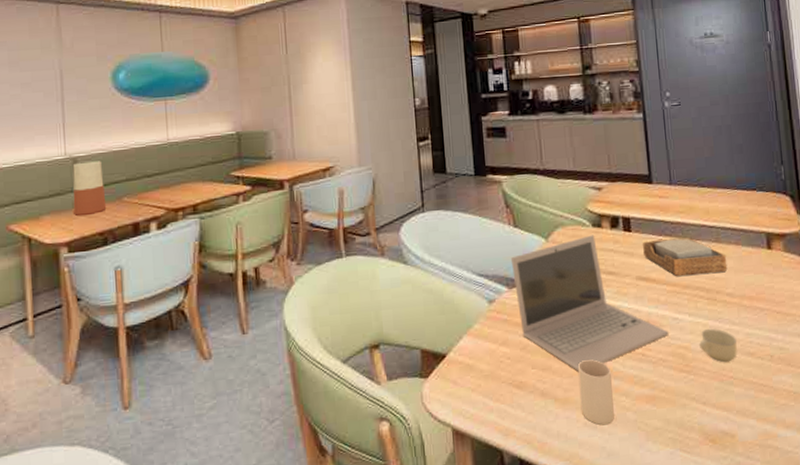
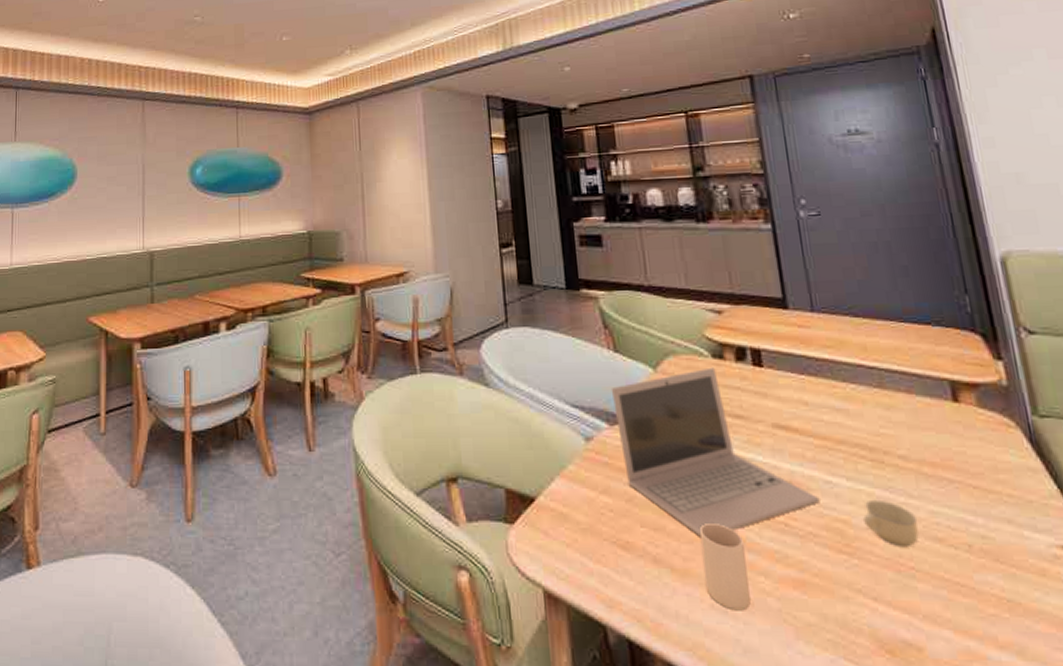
vase: present [72,161,107,217] -> none [148,256,179,312]
napkin holder: present [643,237,728,276] -> none [779,379,898,428]

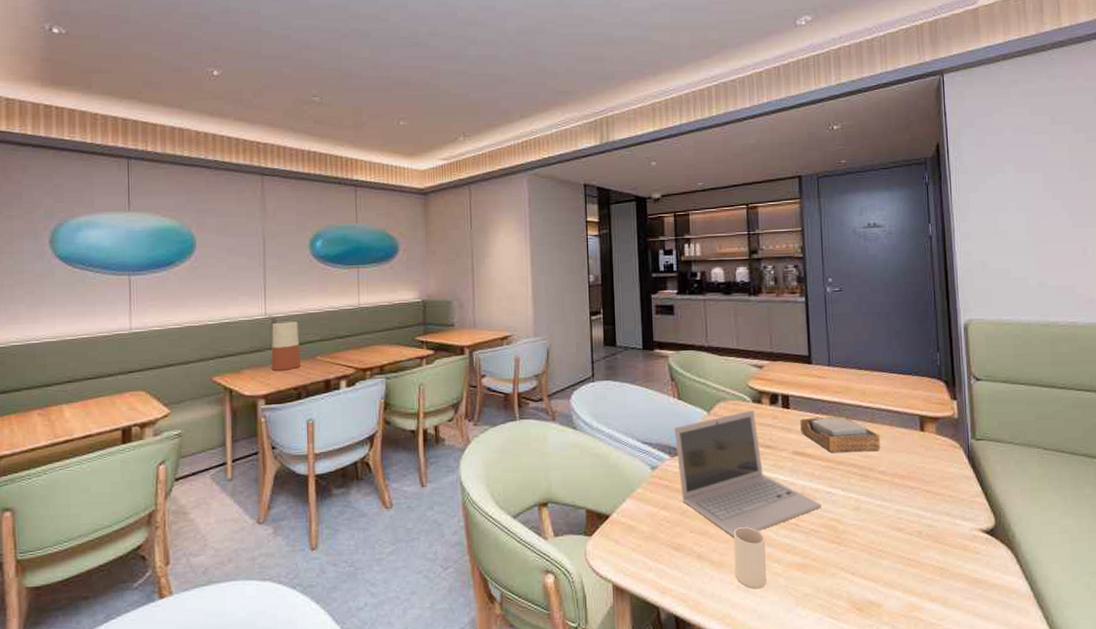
vase: none [148,256,179,312] -> present [271,321,301,372]
napkin holder: none [779,379,898,428] -> present [800,417,881,453]
cup: present [862,499,919,548] -> none [850,503,888,536]

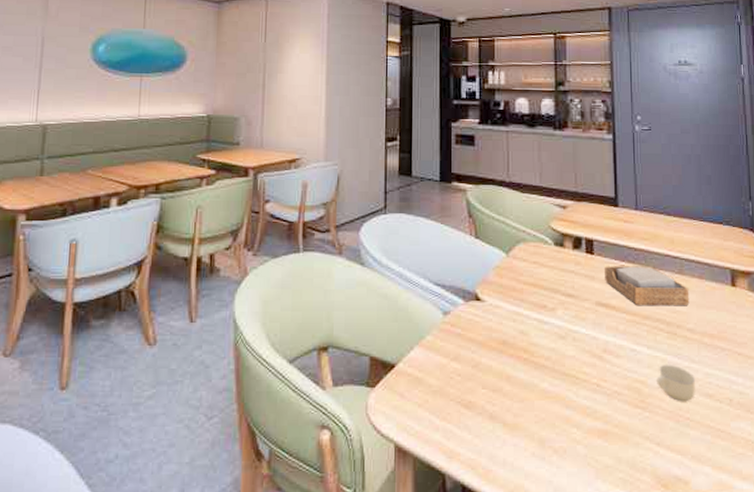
vase: present [271,321,301,372] -> none [37,130,71,185]
laptop: present [673,410,822,538] -> none [469,253,626,396]
cup: present [733,527,766,589] -> none [529,385,565,457]
cup: none [850,503,888,536] -> present [655,364,696,402]

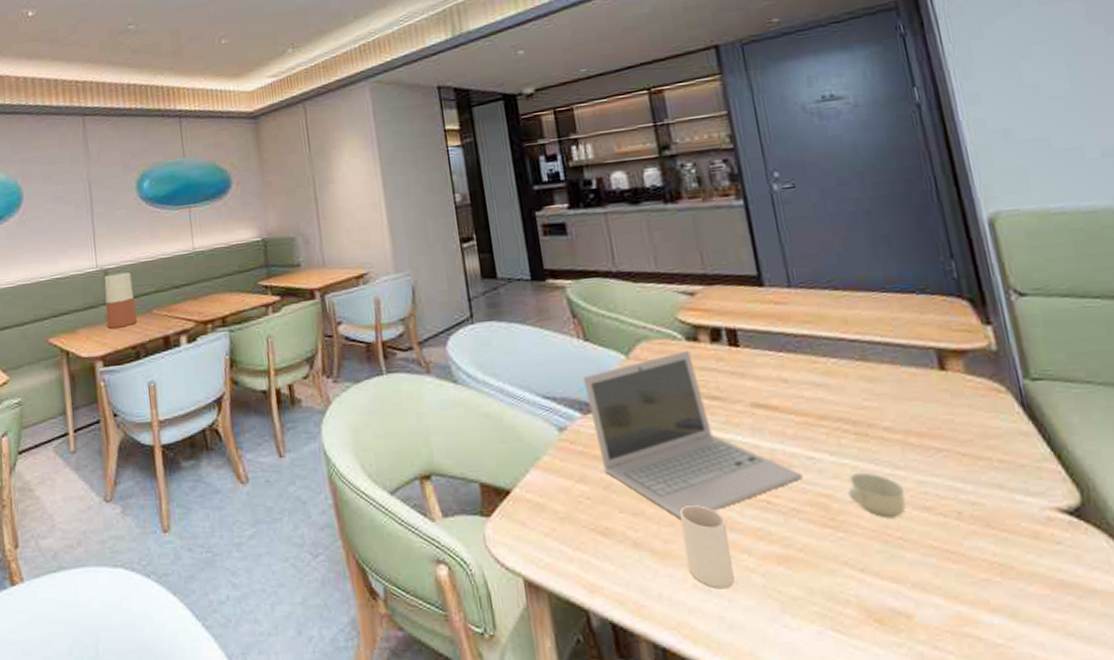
vase: none [37,130,71,185] -> present [104,272,138,330]
laptop: none [469,253,626,396] -> present [582,350,803,519]
cup: none [529,385,565,457] -> present [679,505,735,589]
napkin holder: present [605,266,690,306] -> none [756,354,882,403]

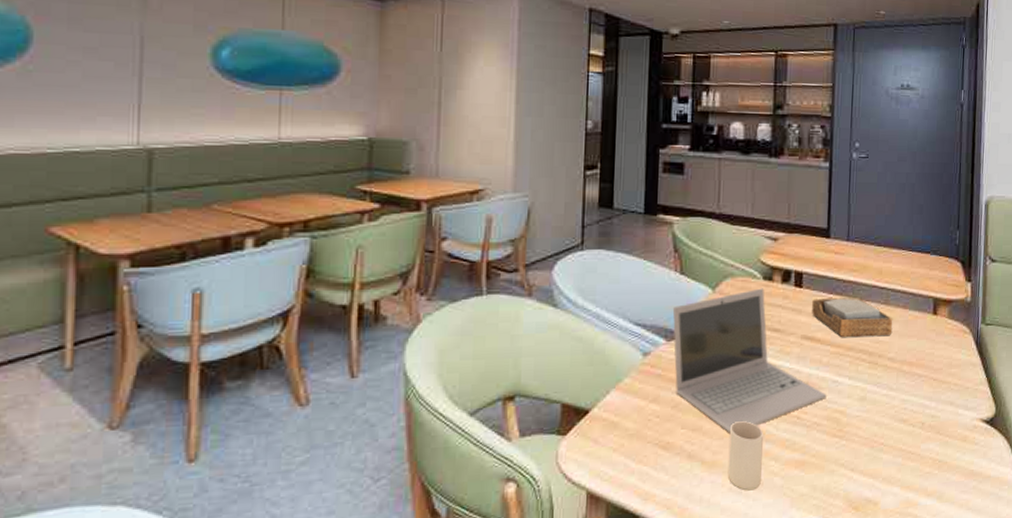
vase: present [104,272,138,330] -> none [143,156,189,223]
napkin holder: none [756,354,882,403] -> present [812,298,893,338]
cup: present [847,472,906,518] -> none [854,393,893,429]

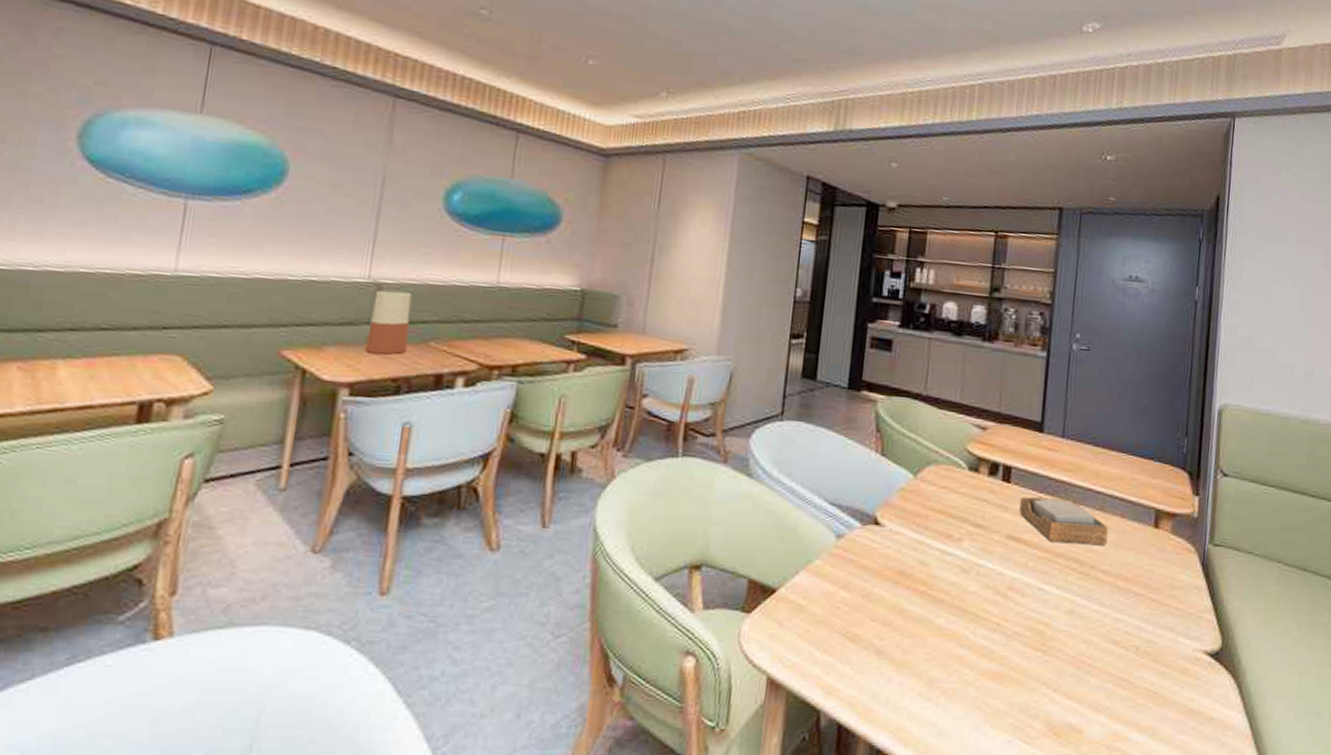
vase: none [143,156,189,223] -> present [365,290,412,356]
laptop: present [672,288,827,433] -> none [868,479,1031,632]
cup: present [727,421,764,491] -> none [917,621,960,699]

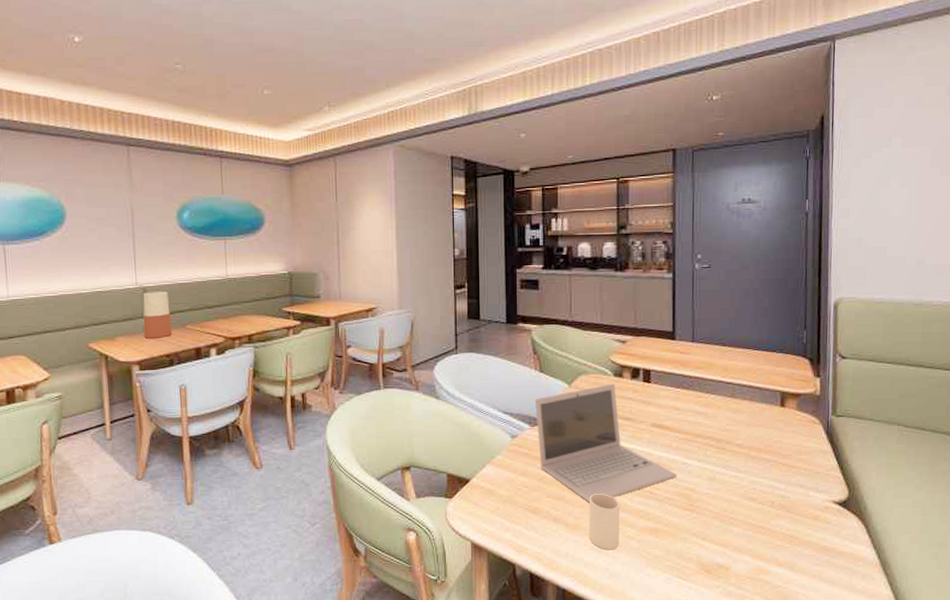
laptop: none [868,479,1031,632] -> present [534,383,677,503]
cup: none [917,621,960,699] -> present [589,493,620,550]
napkin holder: present [1019,496,1109,546] -> none [660,391,740,426]

